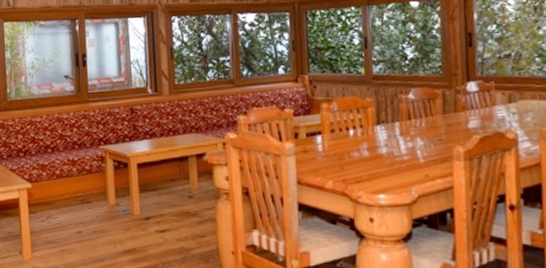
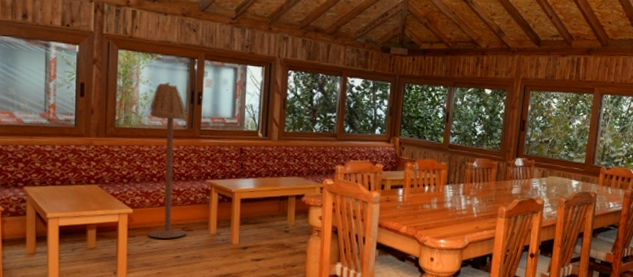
floor lamp: none [37,47,86,213] -> present [148,82,188,239]

